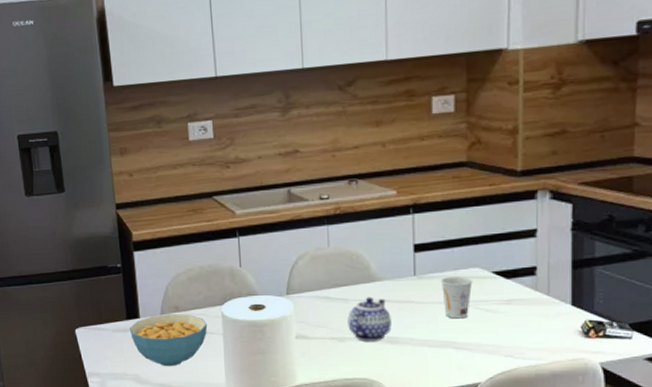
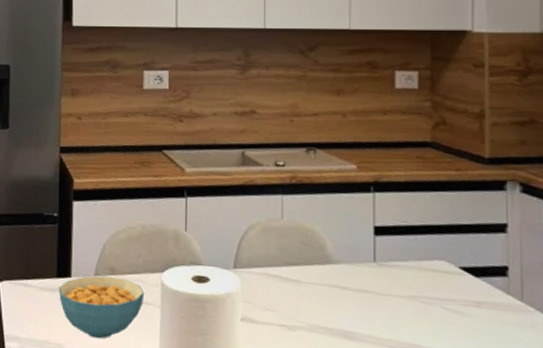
teapot: present [347,297,391,341] -> none [299,281,348,335]
cup: present [440,276,473,319] -> none [403,267,439,319]

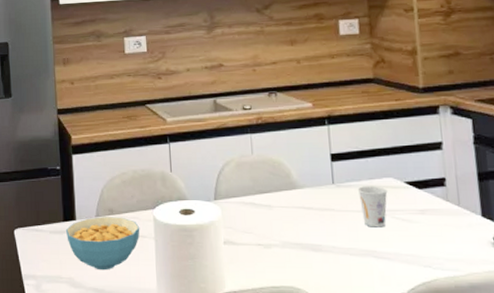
cup: none [403,267,439,319] -> present [357,186,388,228]

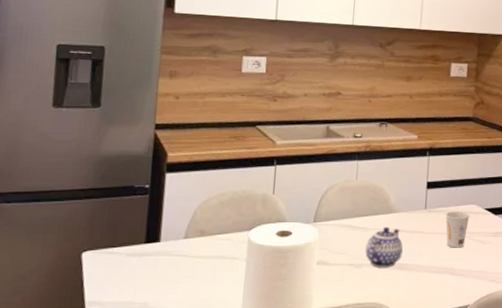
cereal bowl: present [65,217,140,271] -> none [146,238,232,294]
teapot: none [272,204,314,249] -> present [365,226,403,268]

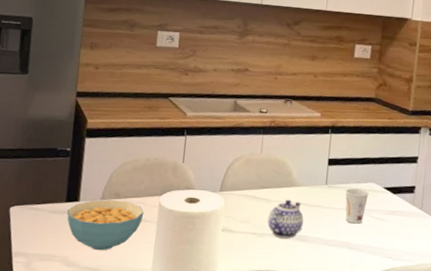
cereal bowl: none [146,238,232,294] -> present [66,200,144,251]

